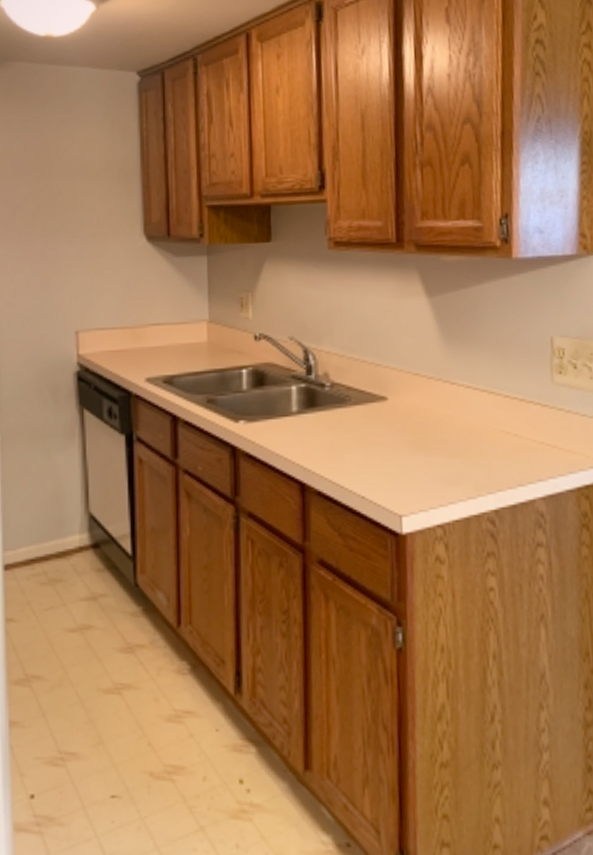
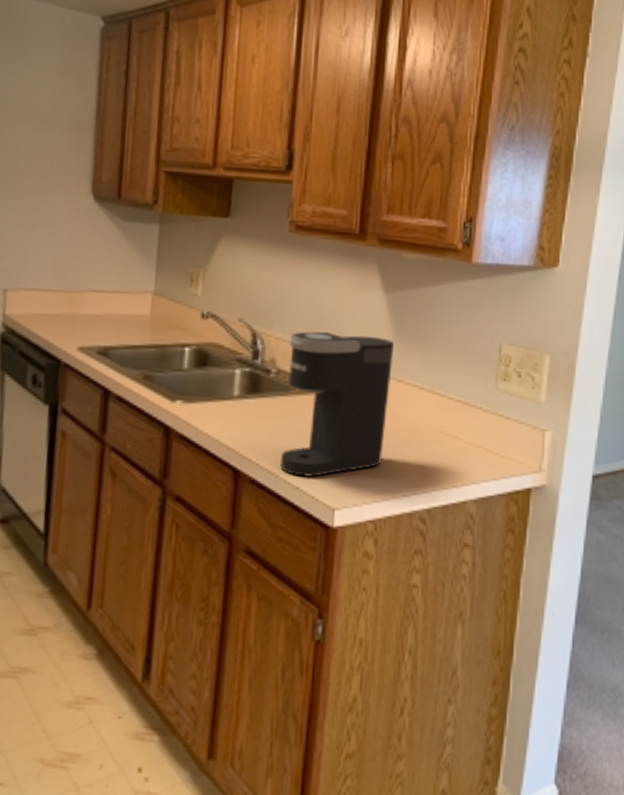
coffee maker: none [340,341,444,486] -> present [280,331,395,477]

